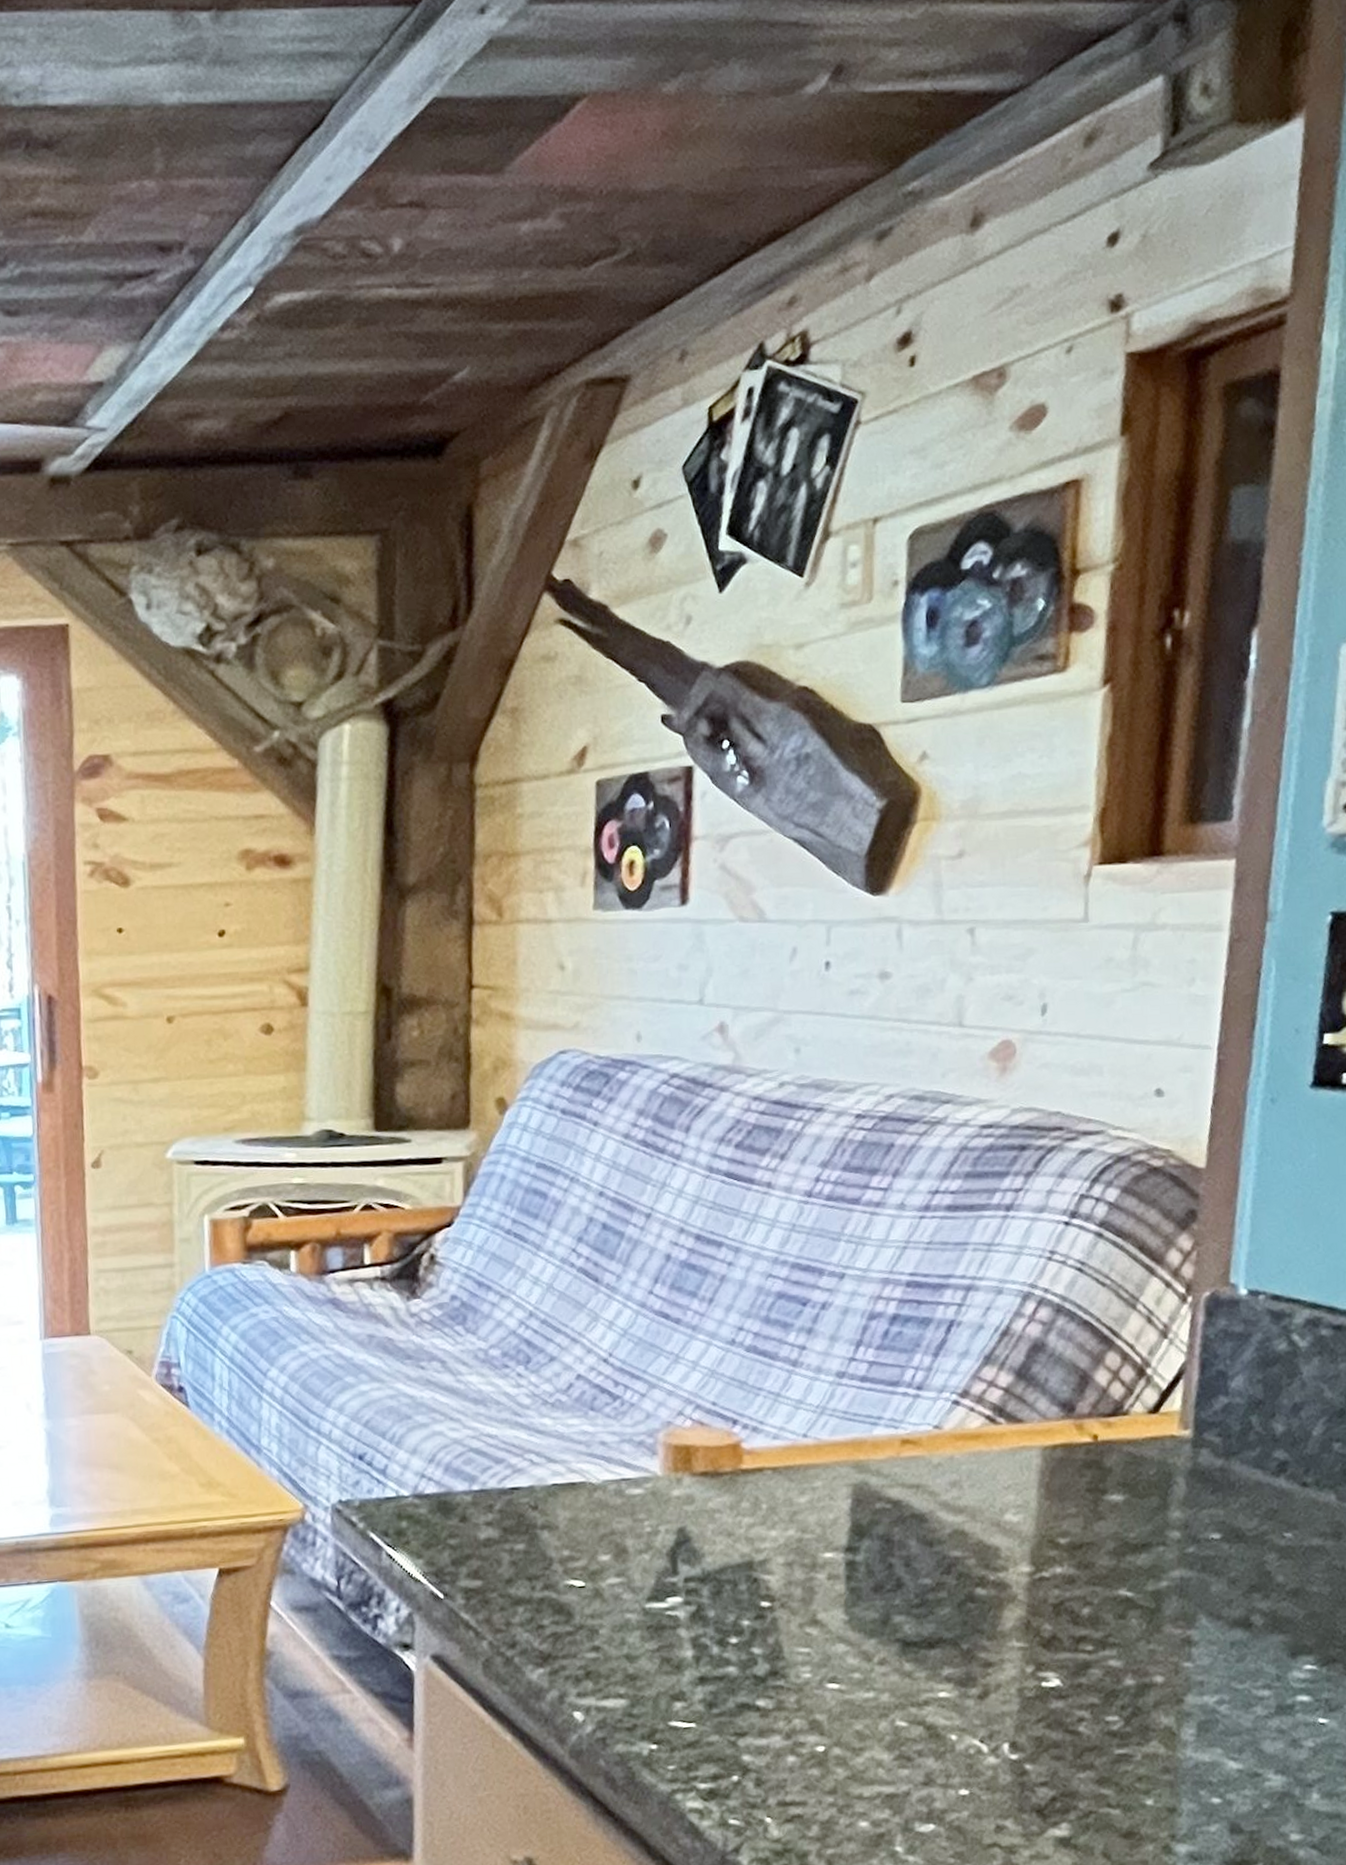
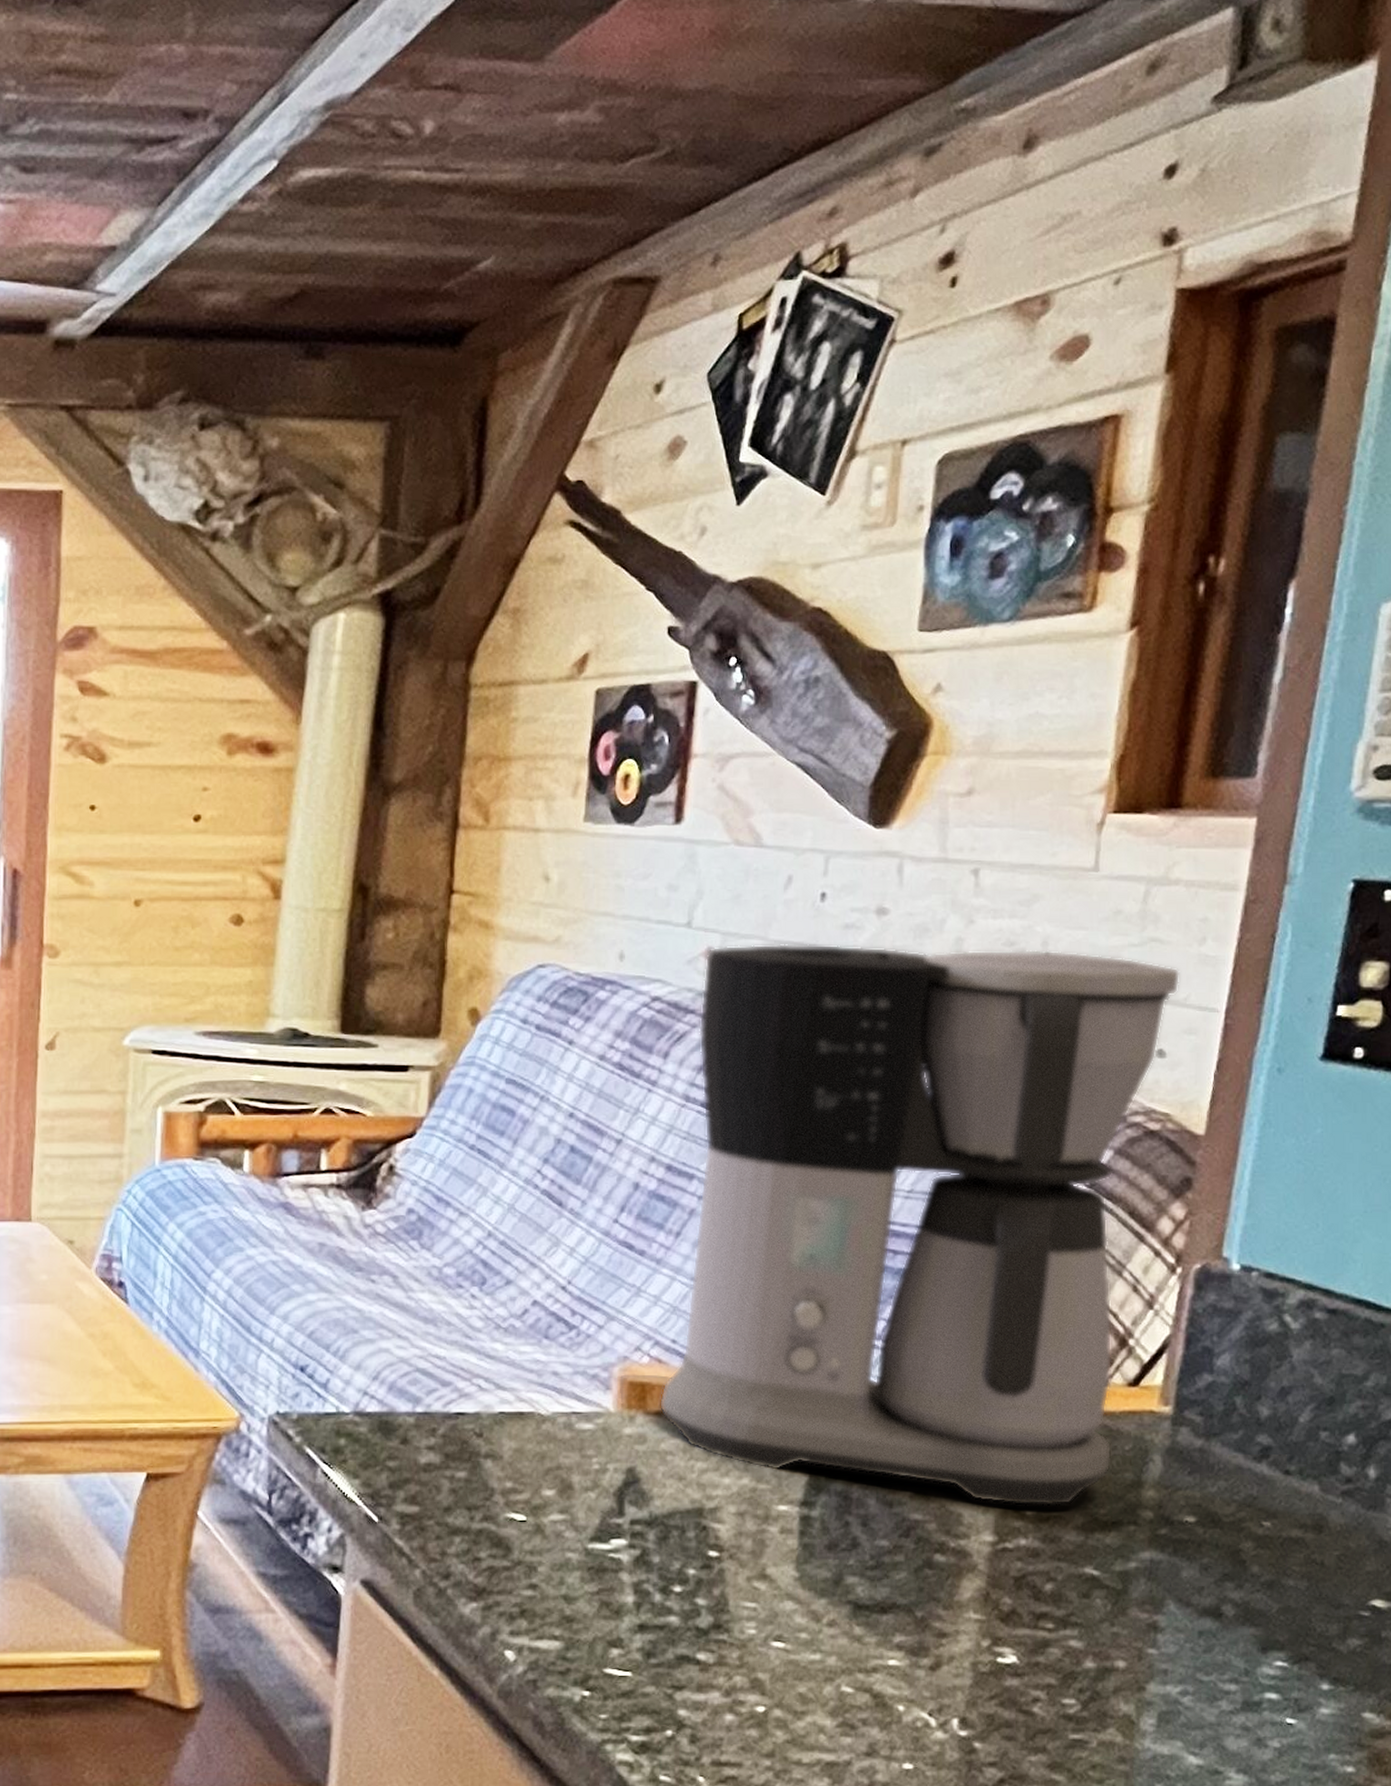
coffee maker: none [703,1001,1173,1536] -> present [659,943,1180,1507]

